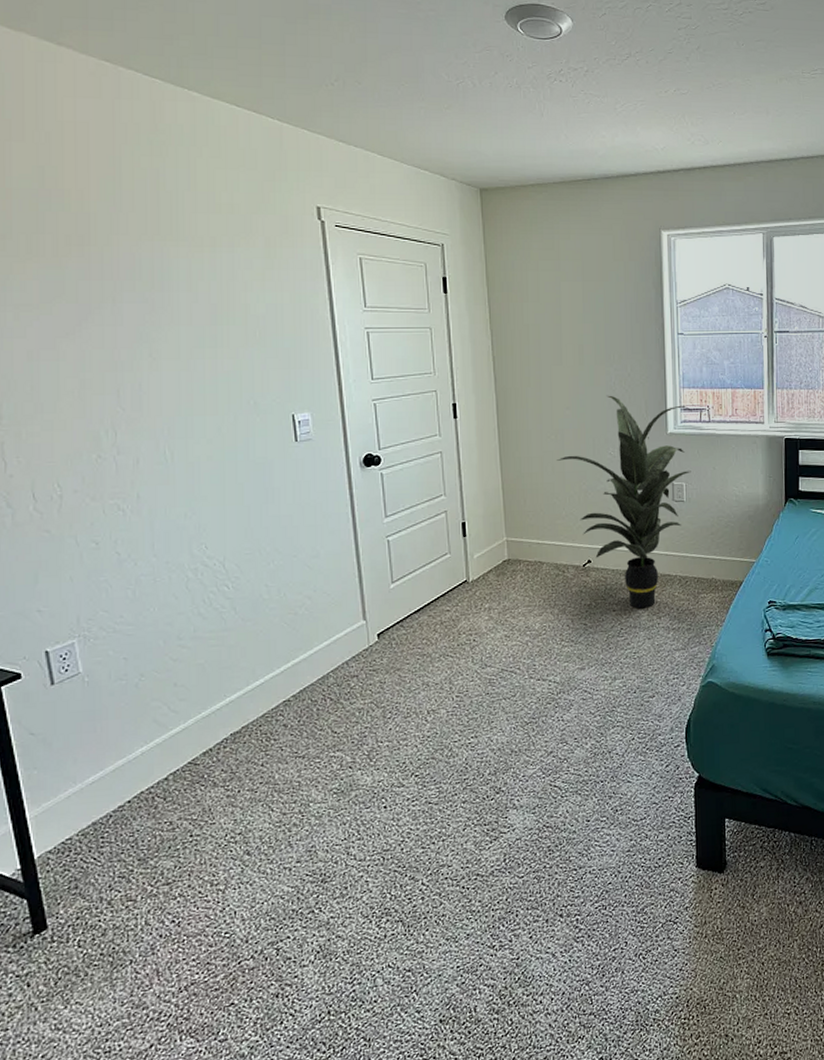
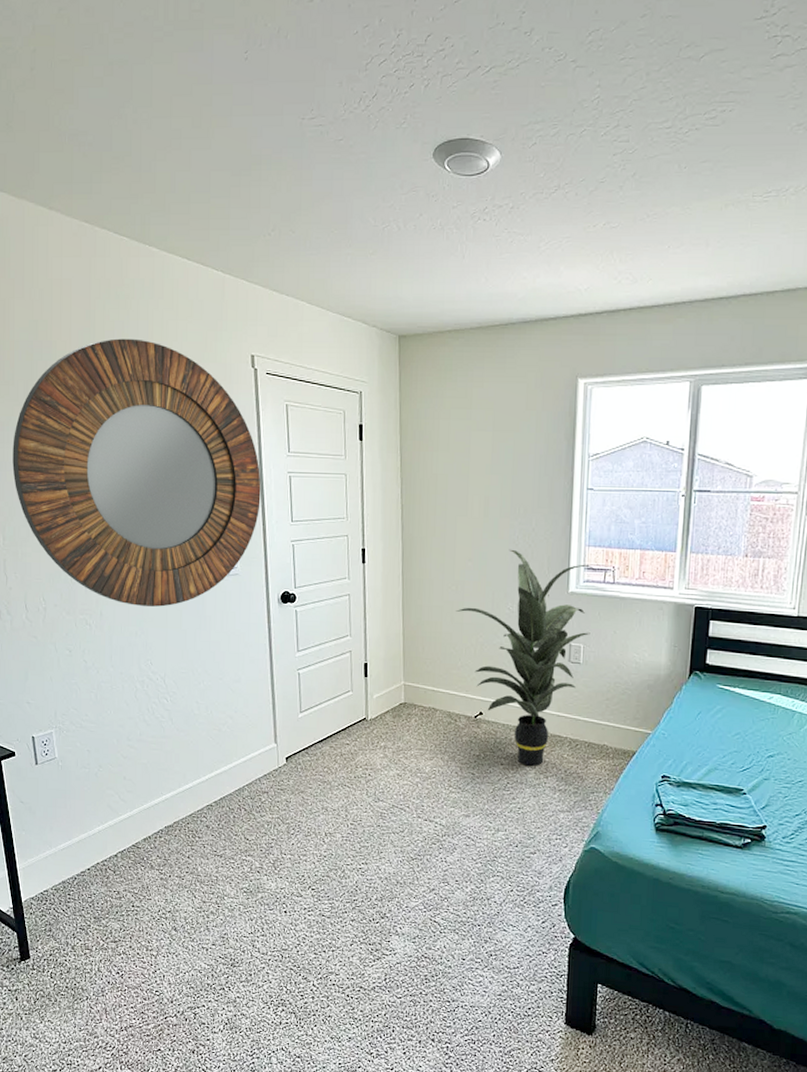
home mirror: none [11,188,335,484] -> present [12,338,261,607]

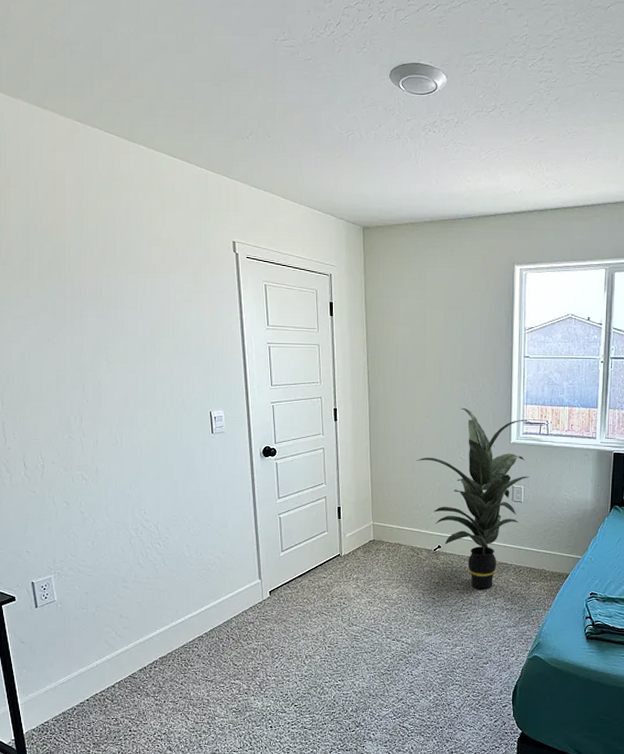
home mirror: present [12,338,261,607] -> none [10,225,243,462]

